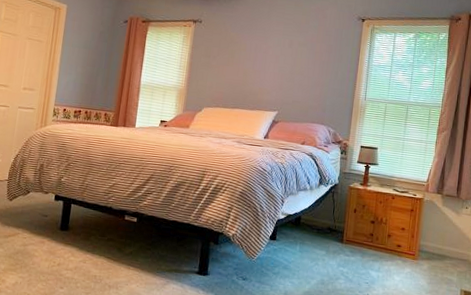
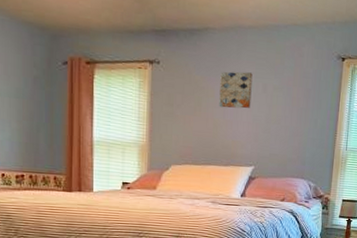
wall art: none [249,29,281,61] -> present [219,71,253,109]

